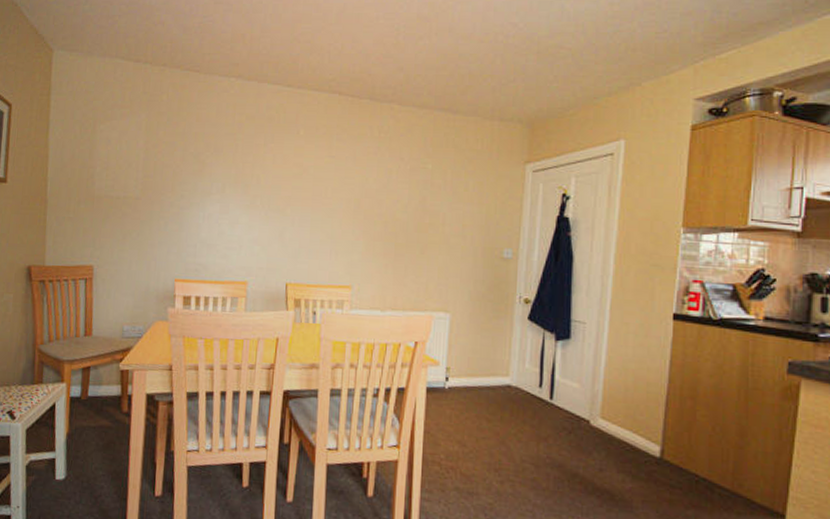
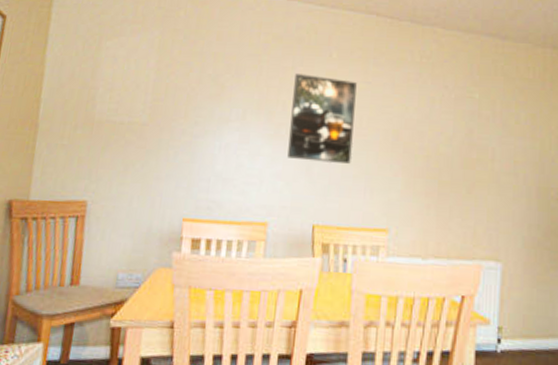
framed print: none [262,150,322,230] -> present [287,74,357,164]

